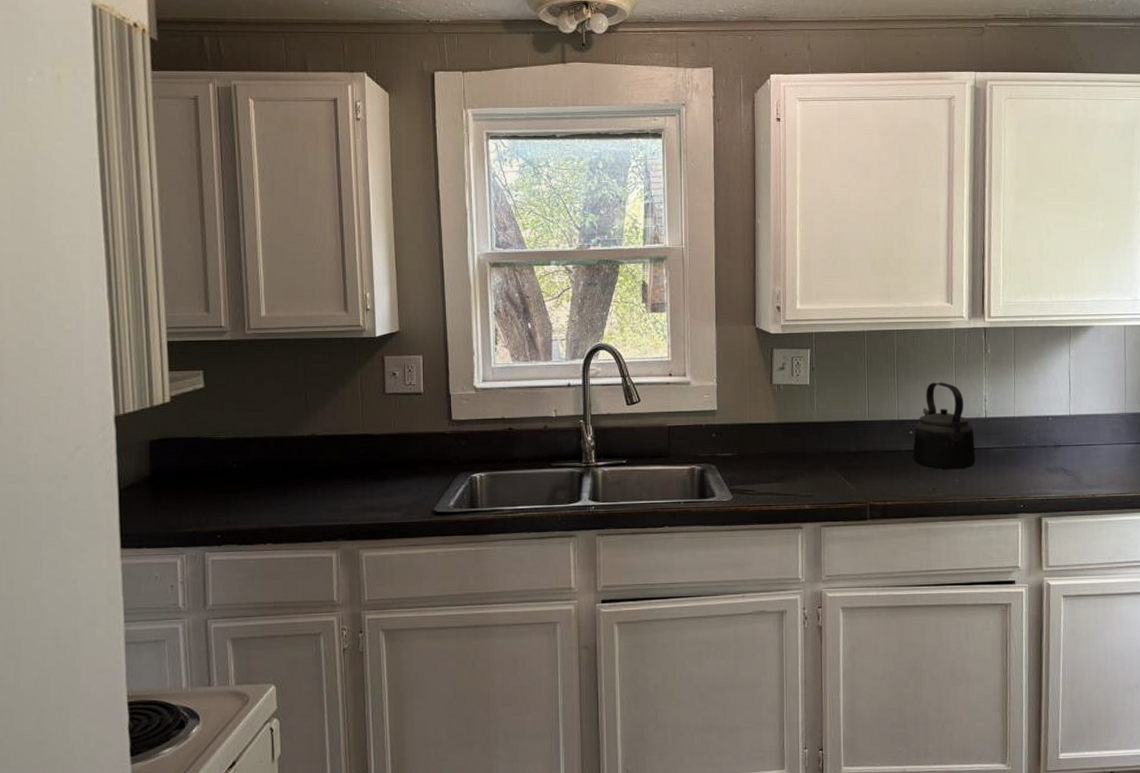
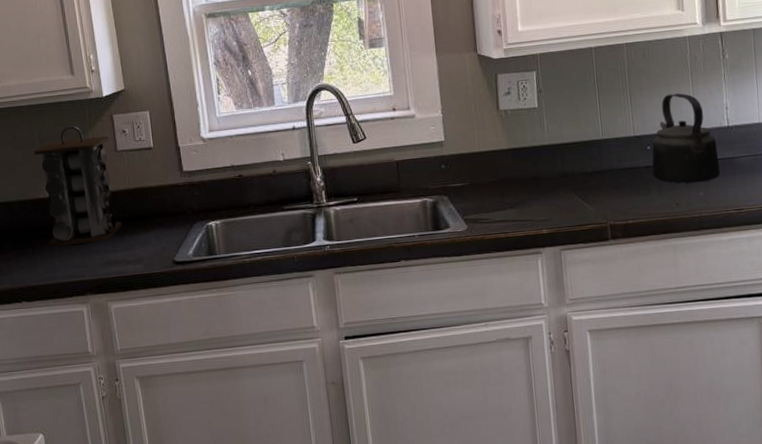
spice rack: none [297,363,383,489] -> present [34,125,123,248]

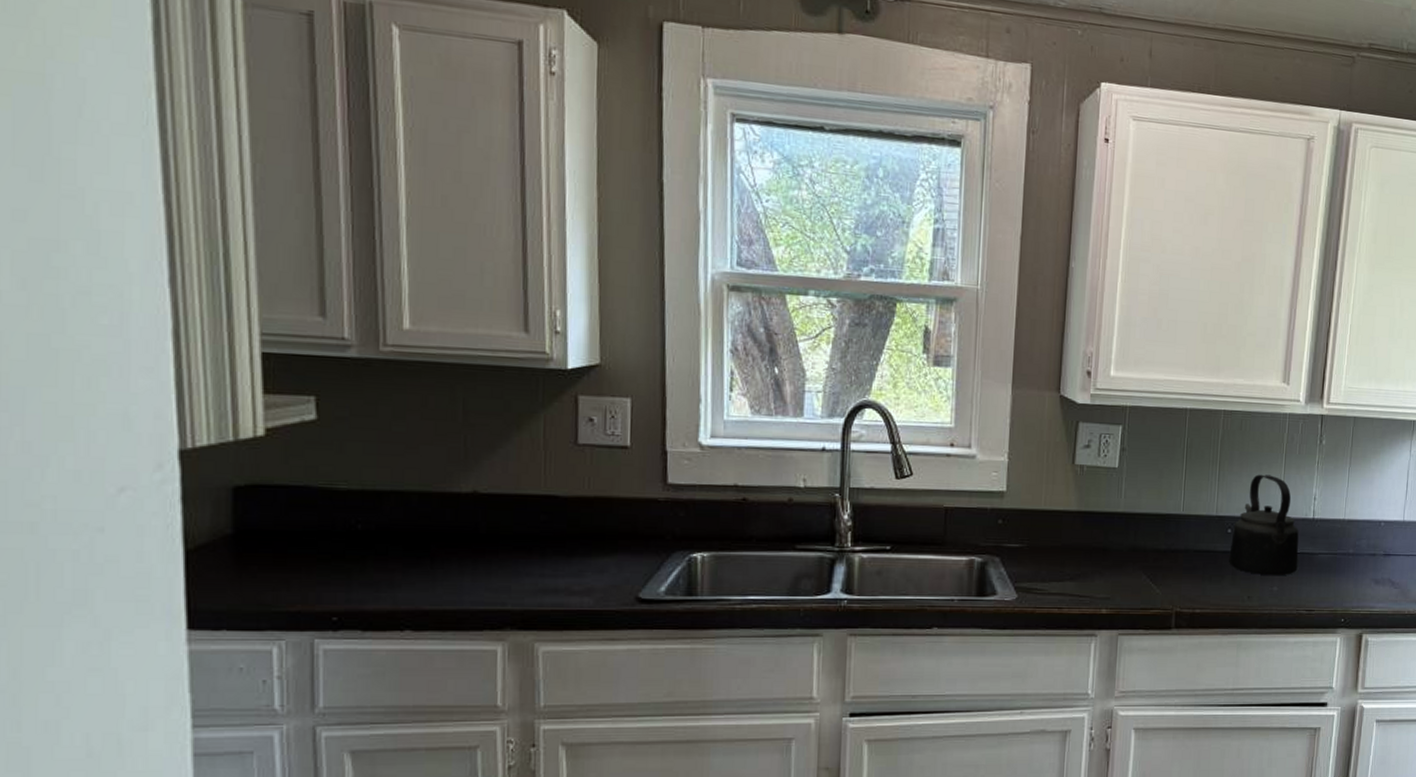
spice rack: present [34,125,123,248] -> none [453,400,571,563]

